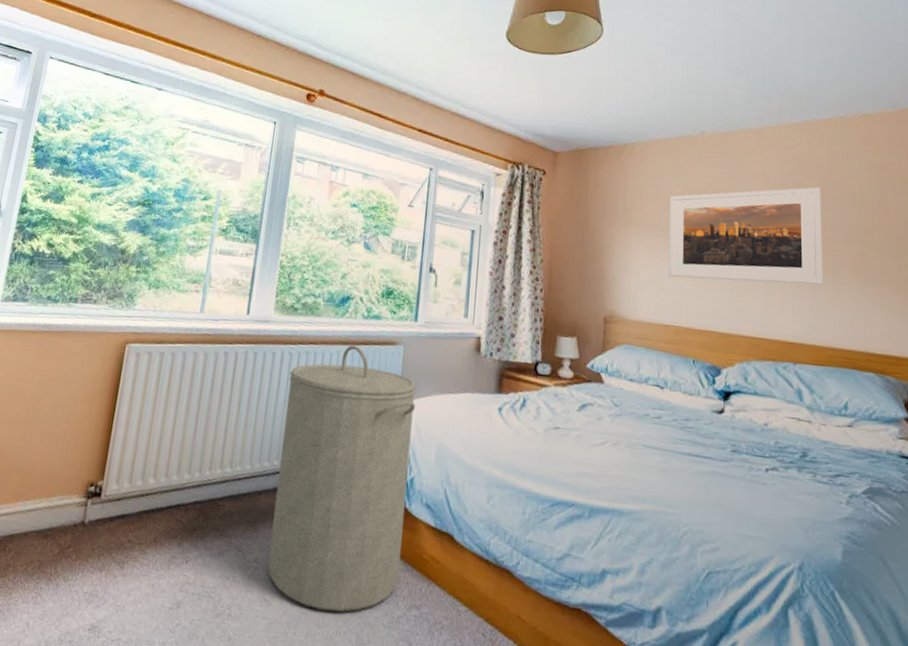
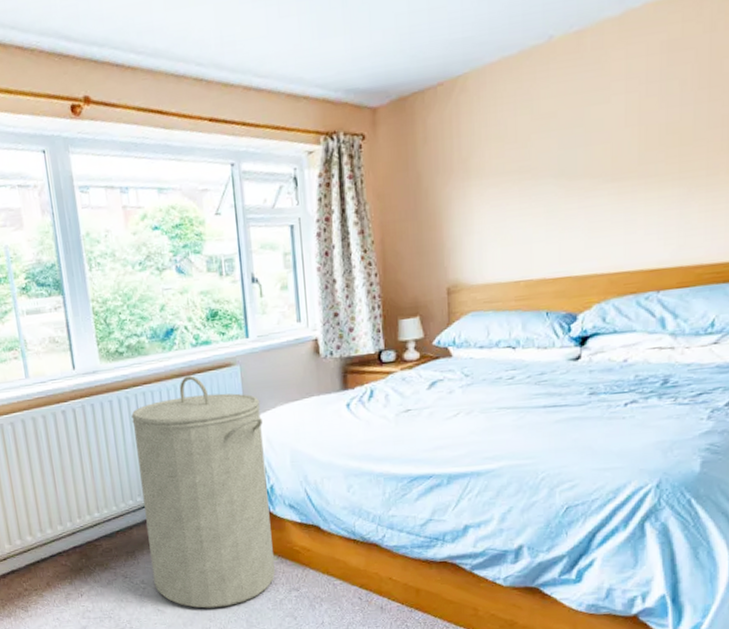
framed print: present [669,187,823,285] -> none [513,75,696,227]

